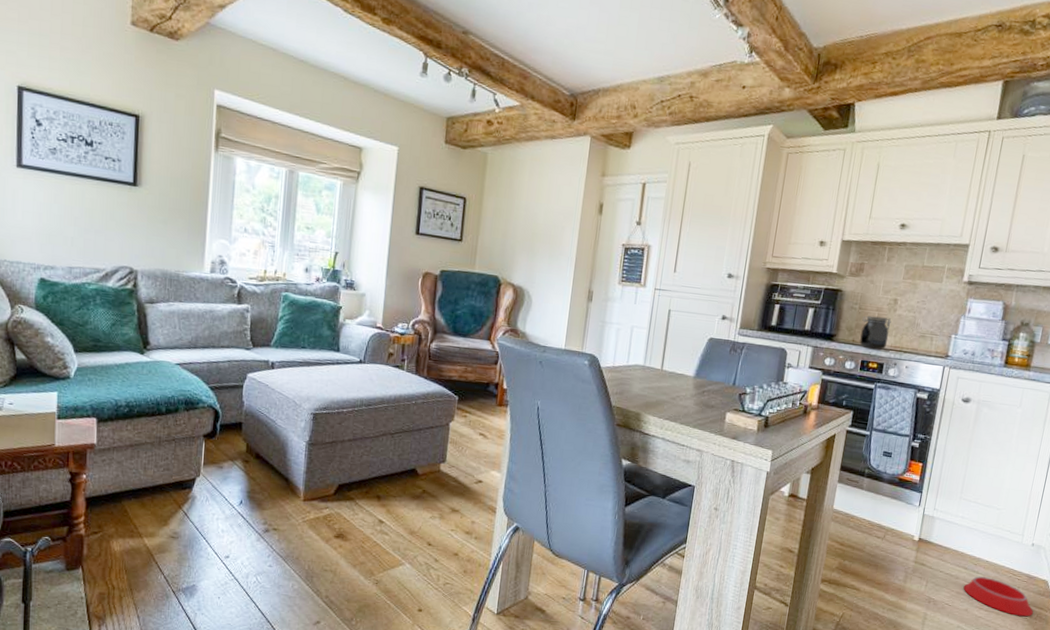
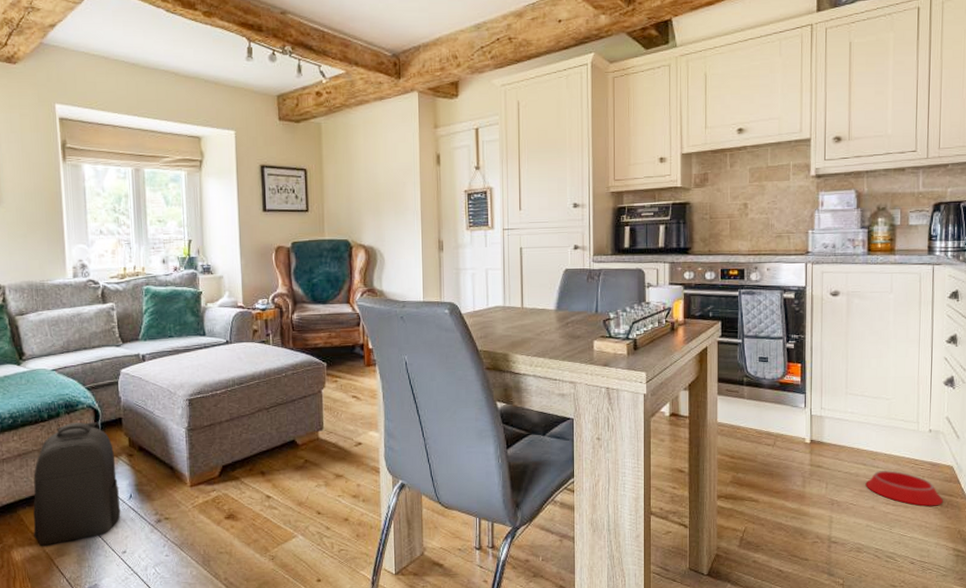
backpack: none [136,420,230,540] -> present [33,422,121,546]
jar: present [859,315,892,351] -> none [715,223,745,257]

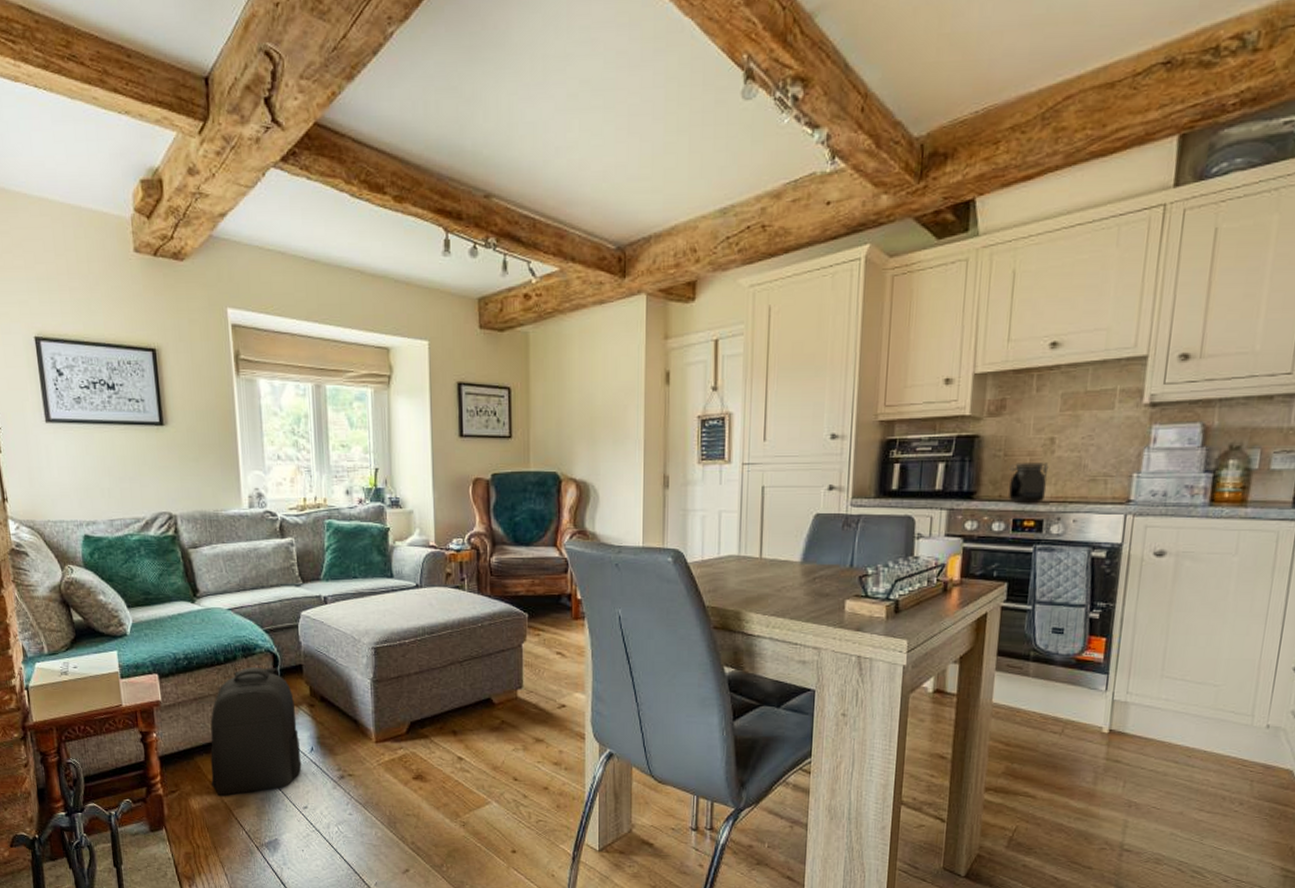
jar: none [715,223,745,257] -> present [1009,462,1049,504]
pet bowl: present [865,470,944,507] -> none [1175,771,1276,817]

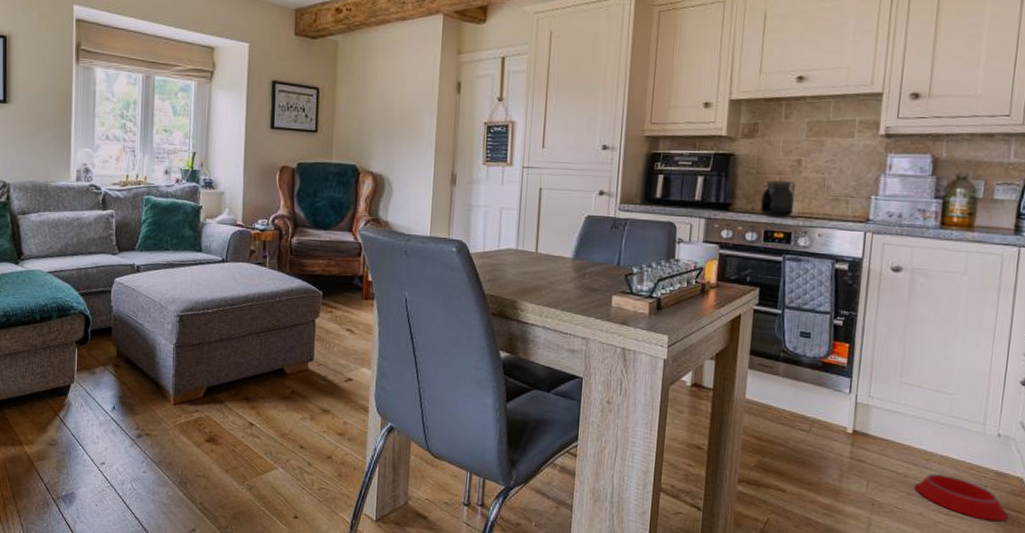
backpack: present [210,667,302,796] -> none [17,327,103,448]
pet bowl: none [1175,771,1276,817] -> present [914,474,1009,522]

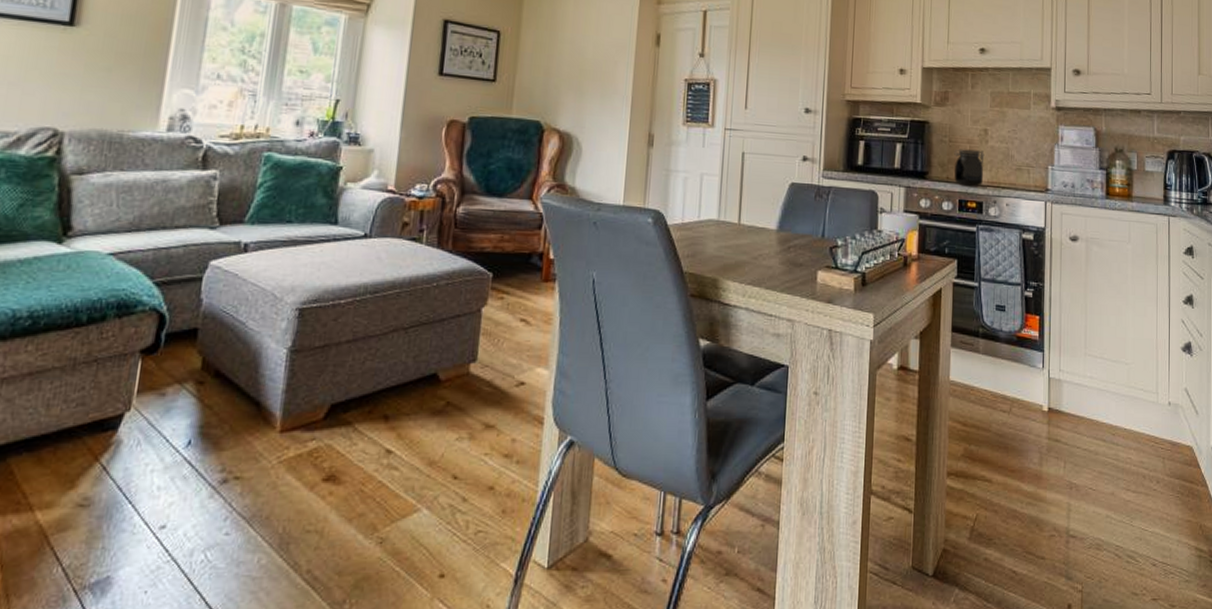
pet bowl: present [914,474,1009,522] -> none [1105,449,1185,495]

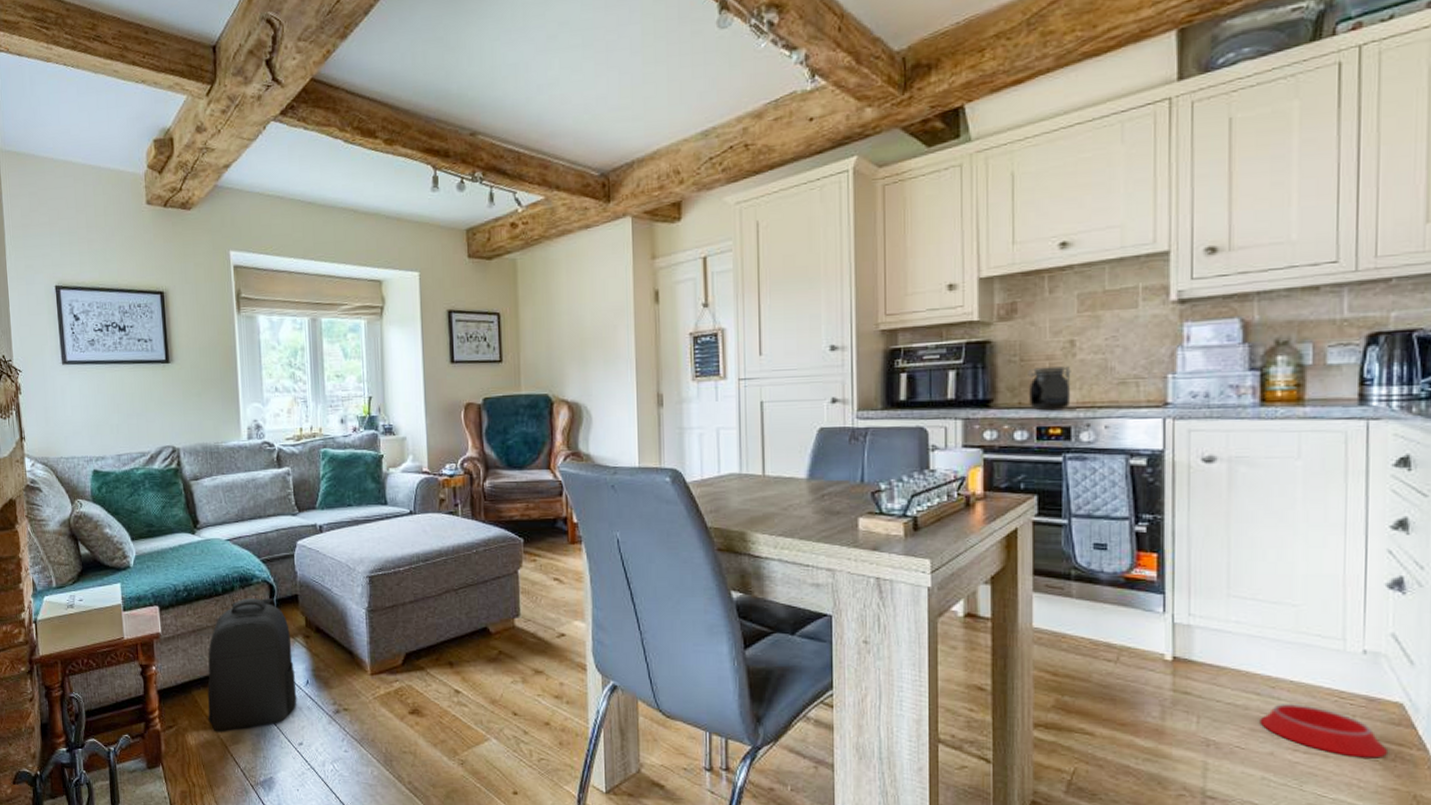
backpack: none [25,331,178,514] -> present [207,598,297,731]
pet bowl: none [1105,449,1185,495] -> present [1260,704,1389,758]

